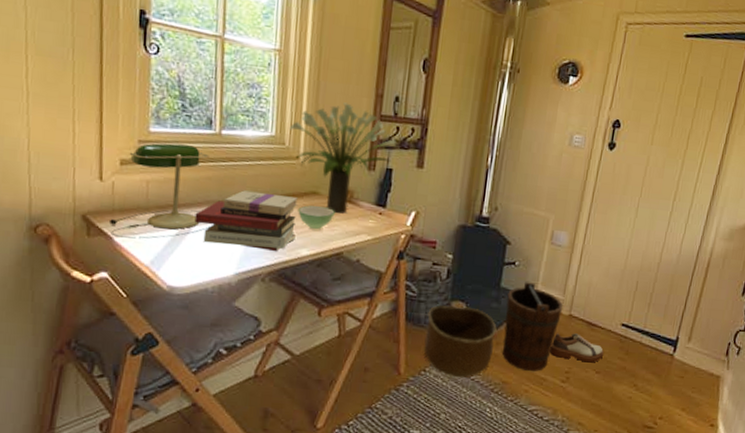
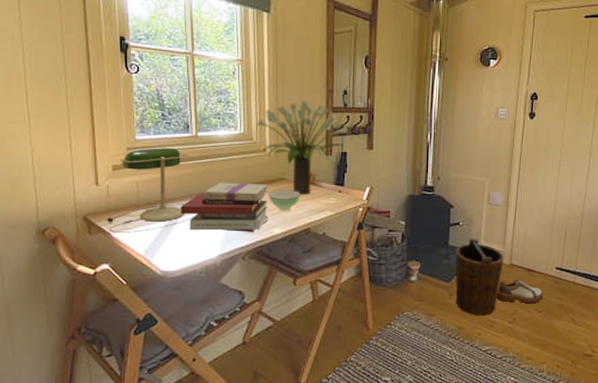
basket: present [424,305,497,378] -> none [387,265,449,328]

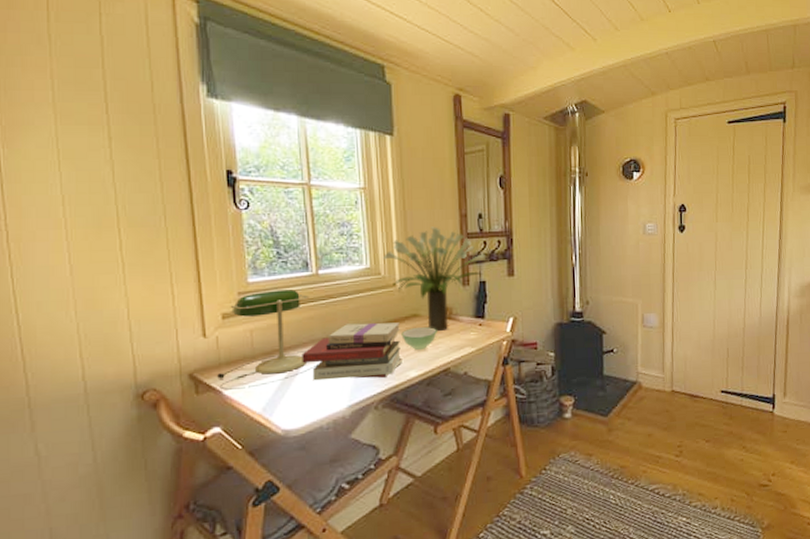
wooden bucket: present [455,239,505,317] -> none [611,366,665,452]
shoe: present [497,279,544,304] -> none [659,407,710,434]

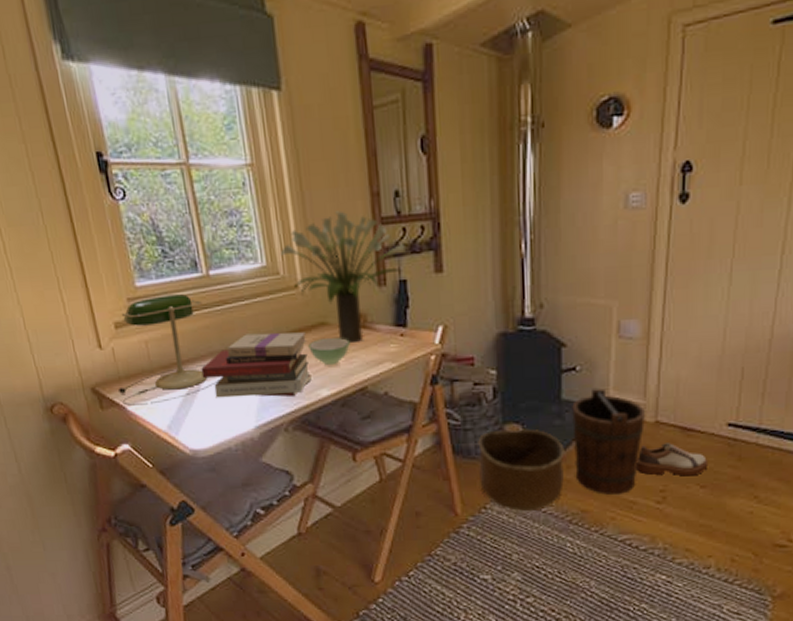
basket: none [539,399,607,471] -> present [478,428,565,512]
wooden bucket: none [611,366,665,452] -> present [572,388,646,496]
shoe: none [659,407,710,434] -> present [636,443,709,477]

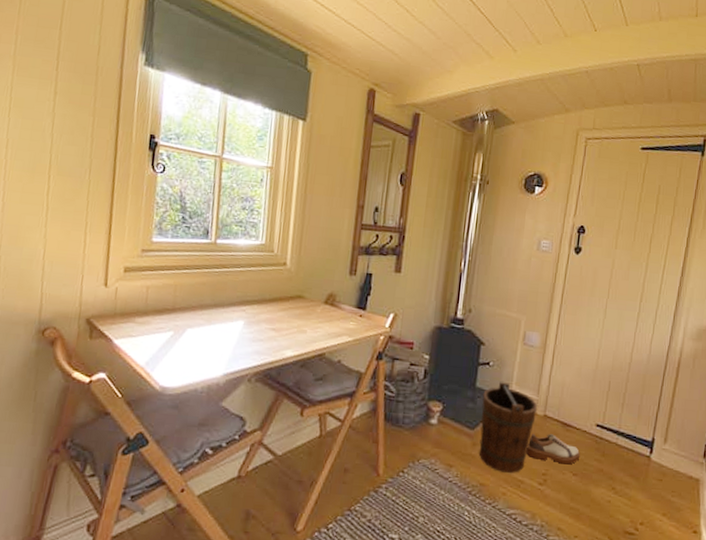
desk lamp: present [118,294,220,406] -> none [111,252,205,341]
books: present [201,332,312,398] -> none [188,294,284,352]
potted plant: present [280,211,406,344] -> none [277,213,376,317]
bowl: present [308,337,350,368] -> none [284,308,318,334]
basket: present [478,428,565,512] -> none [402,405,473,480]

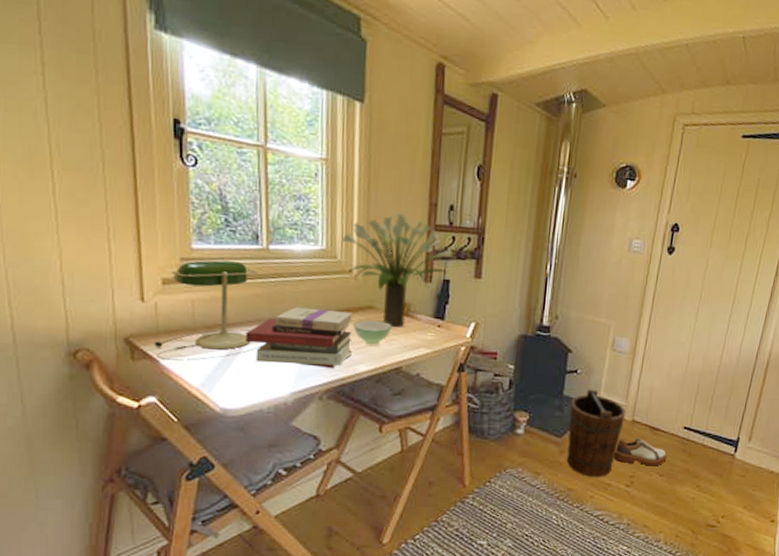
desk lamp: none [111,252,205,341] -> present [155,260,262,361]
books: none [188,294,284,352] -> present [245,307,353,368]
potted plant: none [277,213,376,317] -> present [340,213,453,328]
bowl: none [284,308,318,334] -> present [353,319,392,347]

